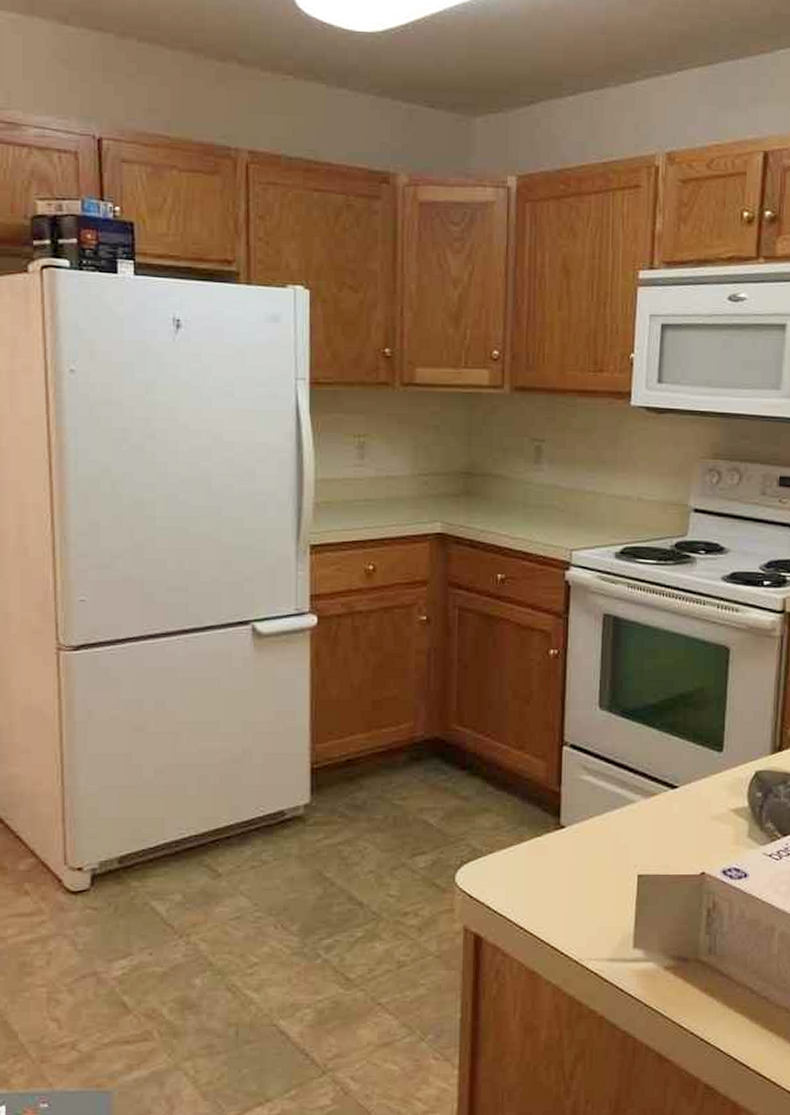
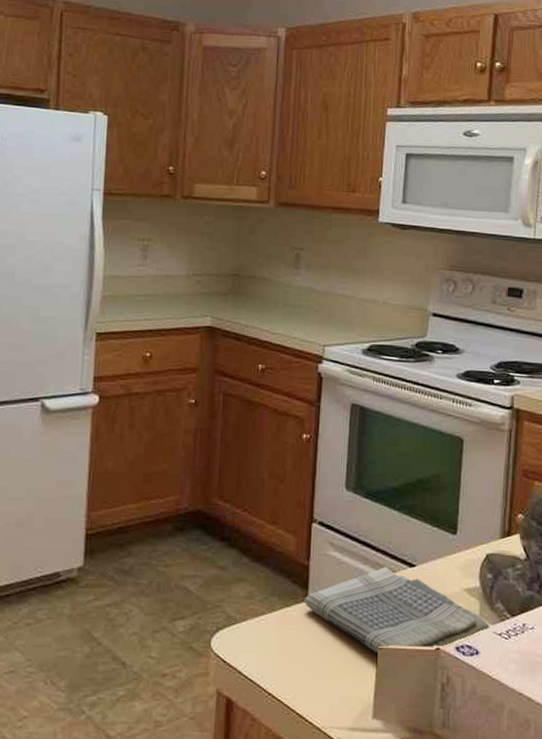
dish towel: none [556,789,759,881] -> present [304,566,489,654]

